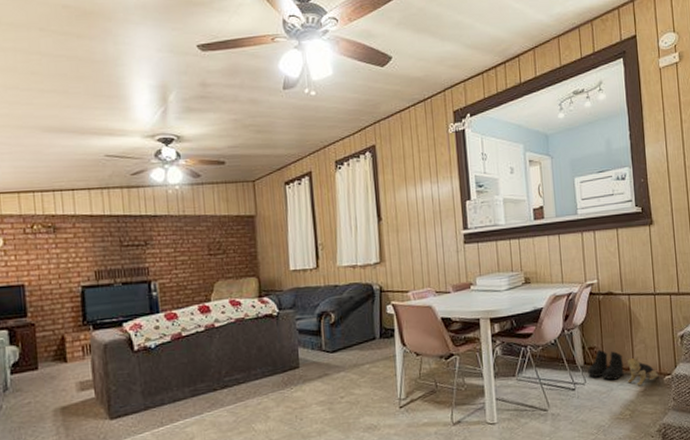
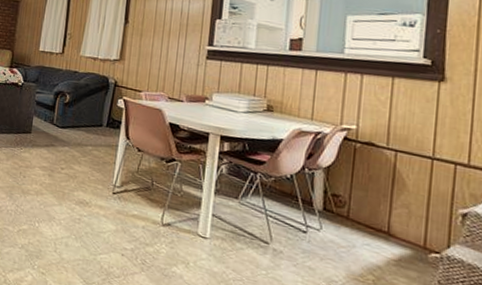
boots: present [588,350,624,380] -> none [326,200,375,238]
plush toy: present [625,357,659,386] -> none [376,218,423,254]

